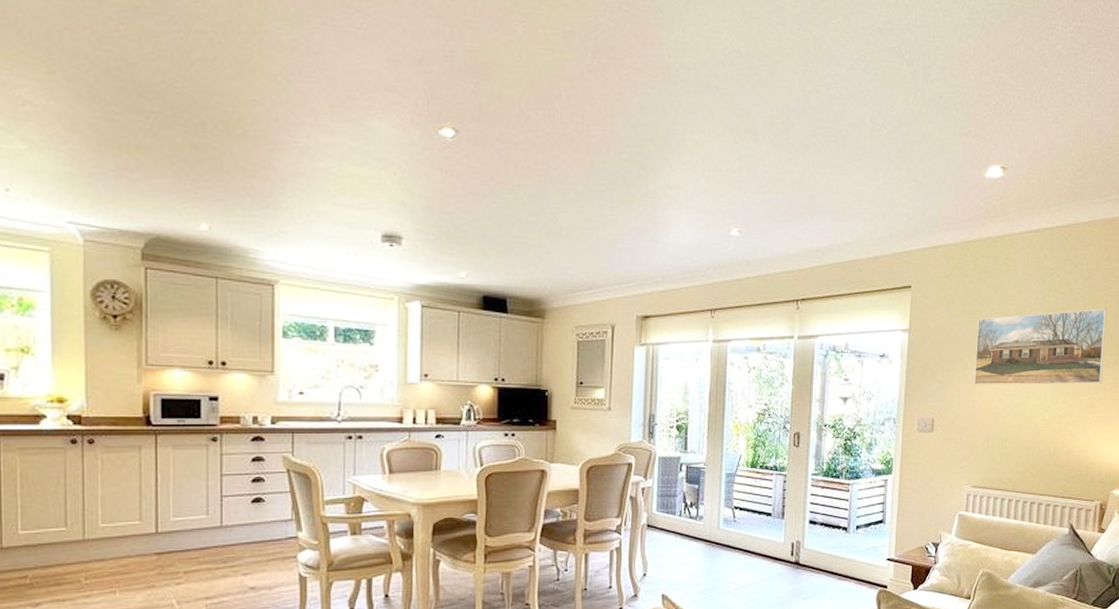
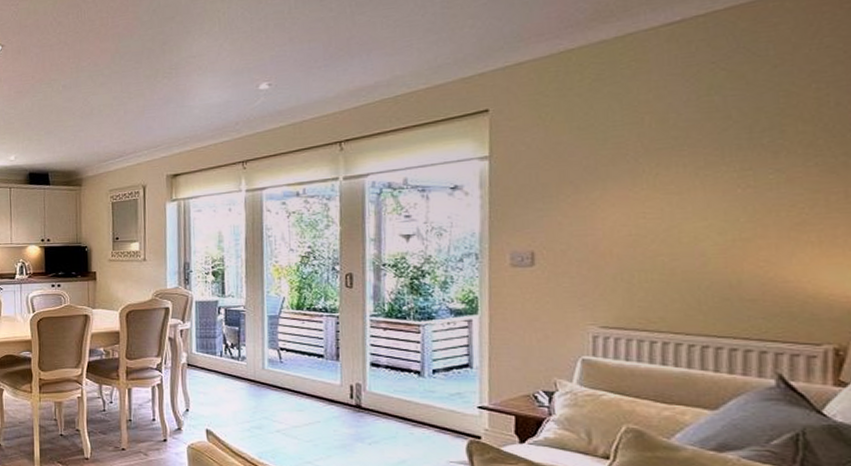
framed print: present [973,308,1107,385] -> none [591,98,821,210]

